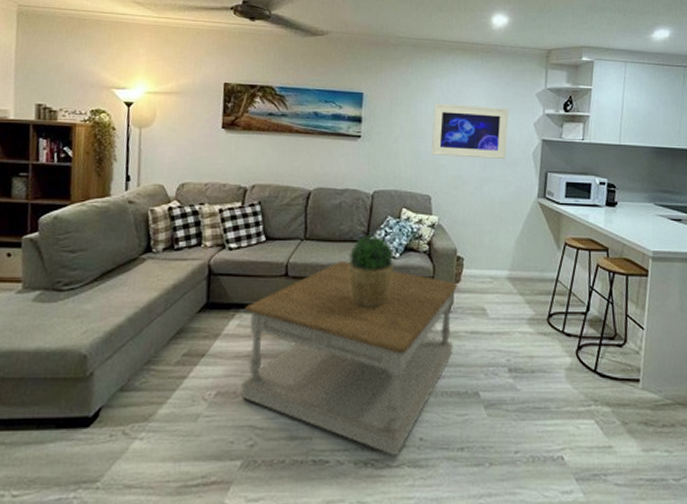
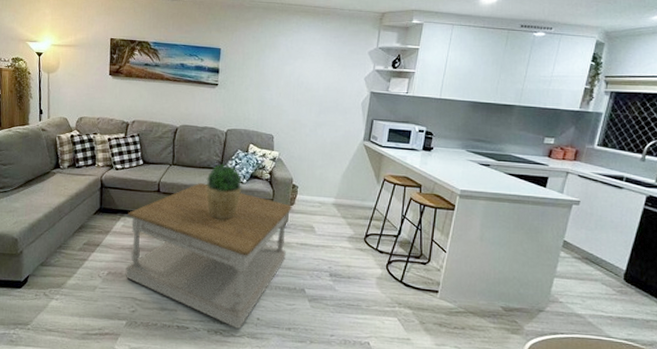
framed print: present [431,103,509,160] -> none [275,58,343,108]

